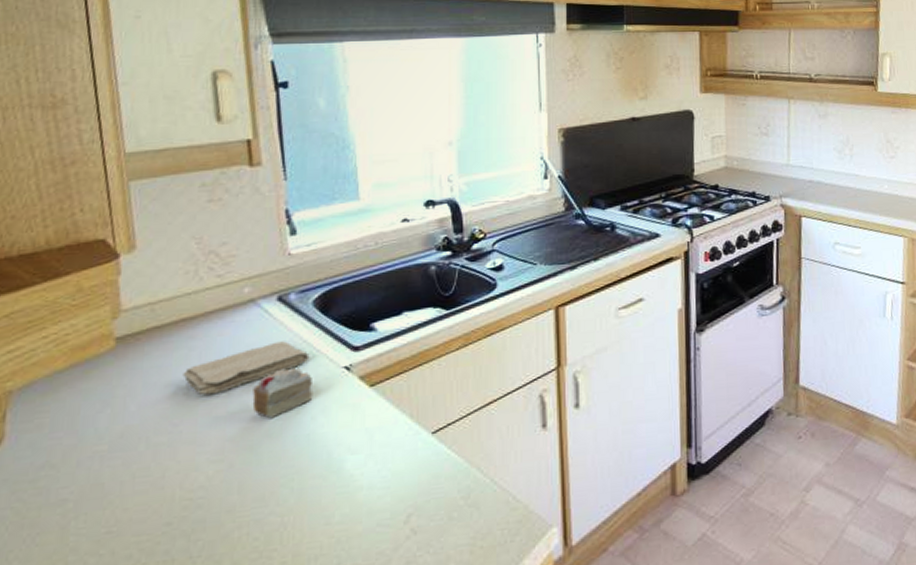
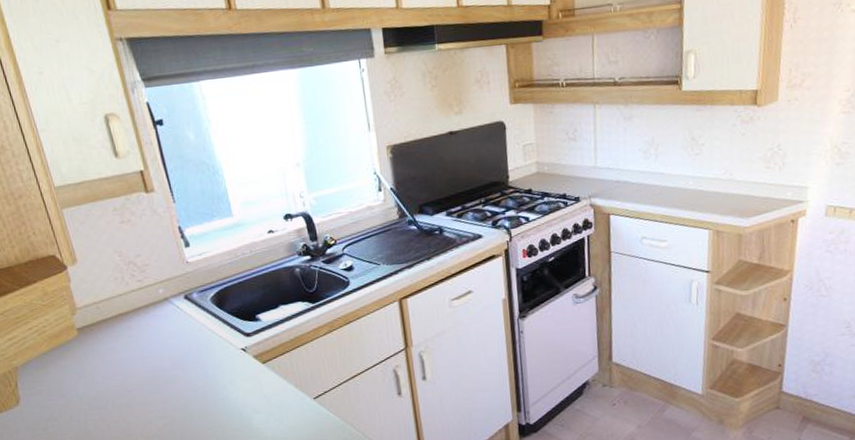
washcloth: present [182,341,310,396] -> none [127,329,215,370]
cake slice: present [252,367,312,419] -> none [178,349,221,388]

